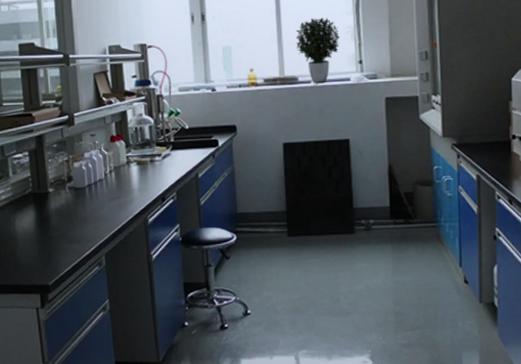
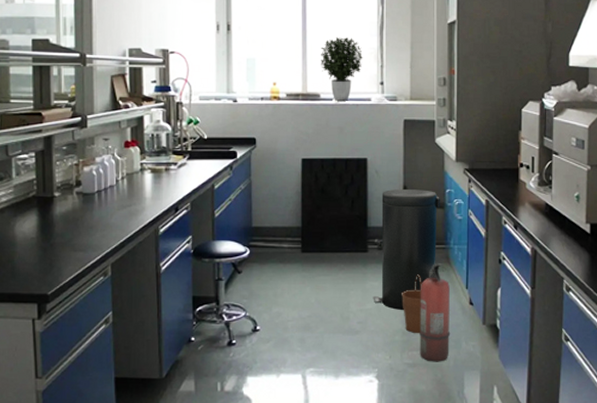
pedal bin: none [362,167,428,290] -> present [373,189,440,310]
bucket: none [392,254,414,313] -> present [402,274,422,333]
fire extinguisher: none [412,242,446,342] -> present [420,263,451,362]

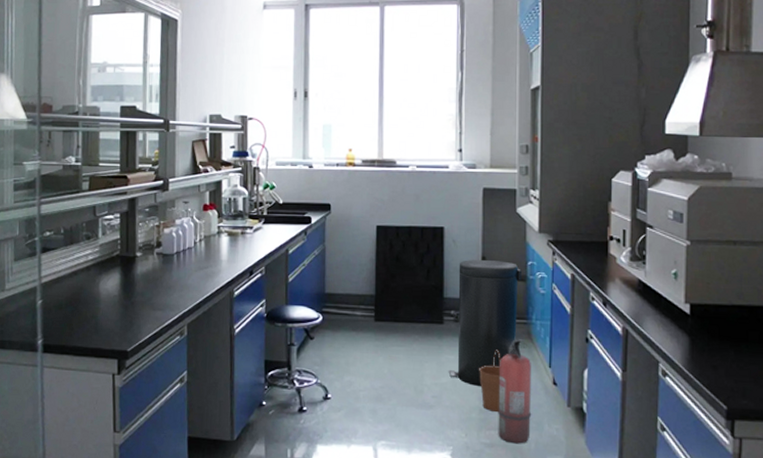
potted plant: present [321,37,363,101] -> none [397,104,441,168]

